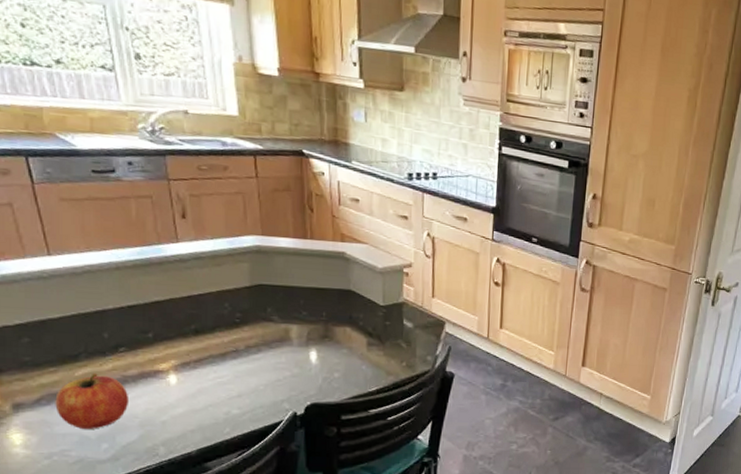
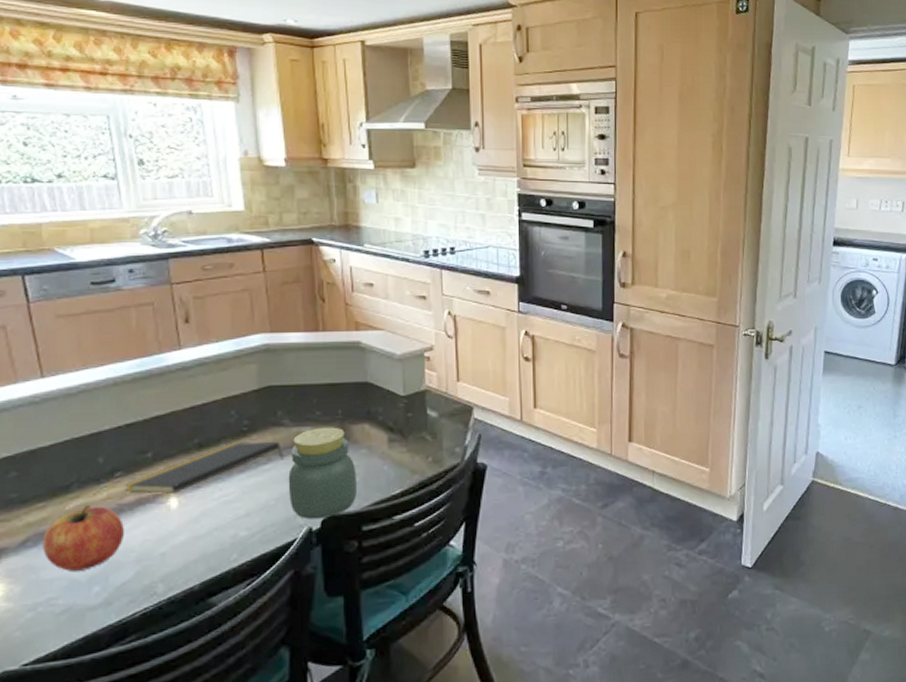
notepad: none [127,331,272,371] -> present [123,441,284,494]
jar: none [276,326,338,406] -> present [288,427,357,519]

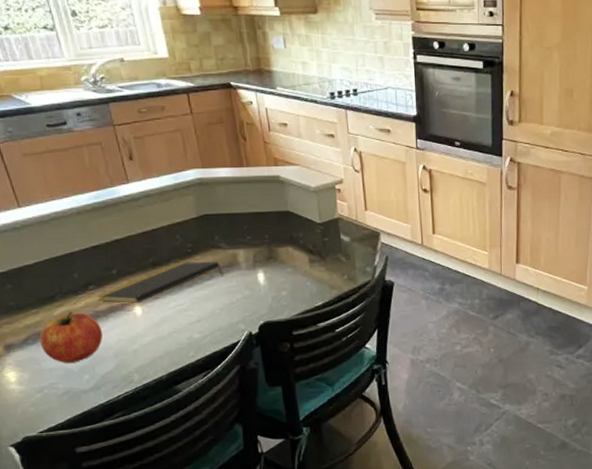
jar: present [288,427,357,519] -> none [228,249,286,325]

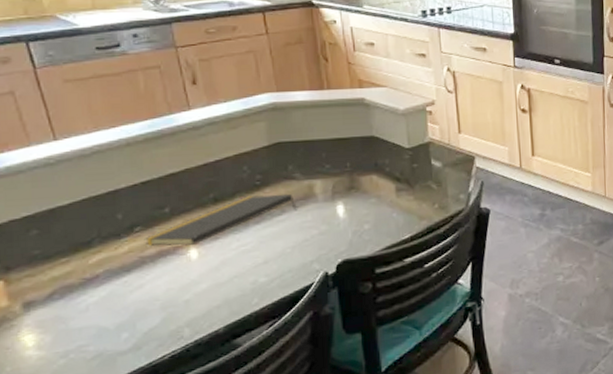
fruit: present [39,311,103,363] -> none [68,257,148,320]

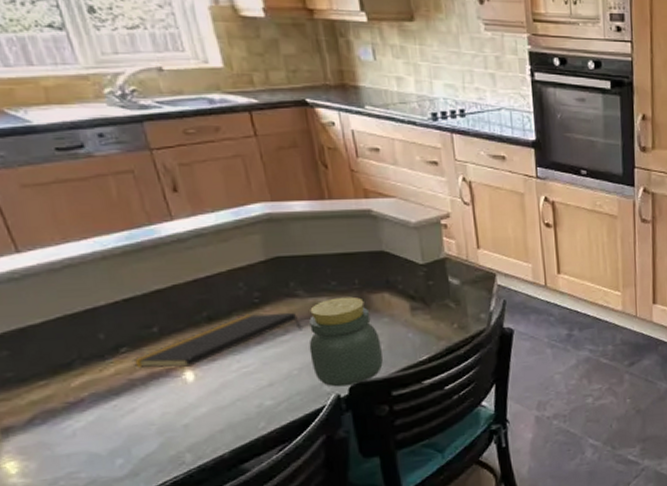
jar: none [302,179,368,265] -> present [309,296,383,387]

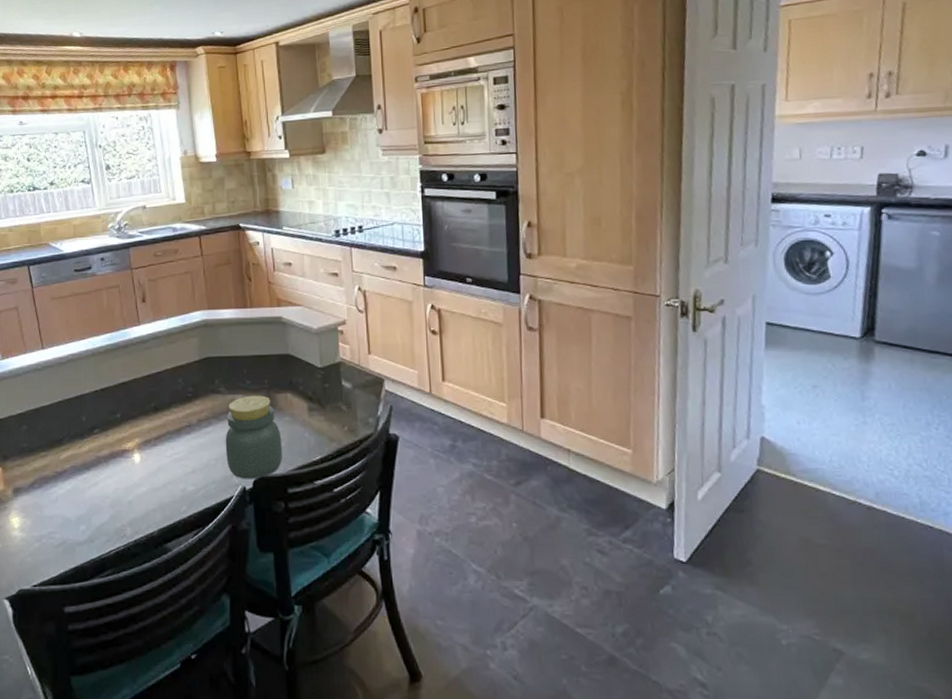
notepad: present [131,313,302,368] -> none [100,406,221,449]

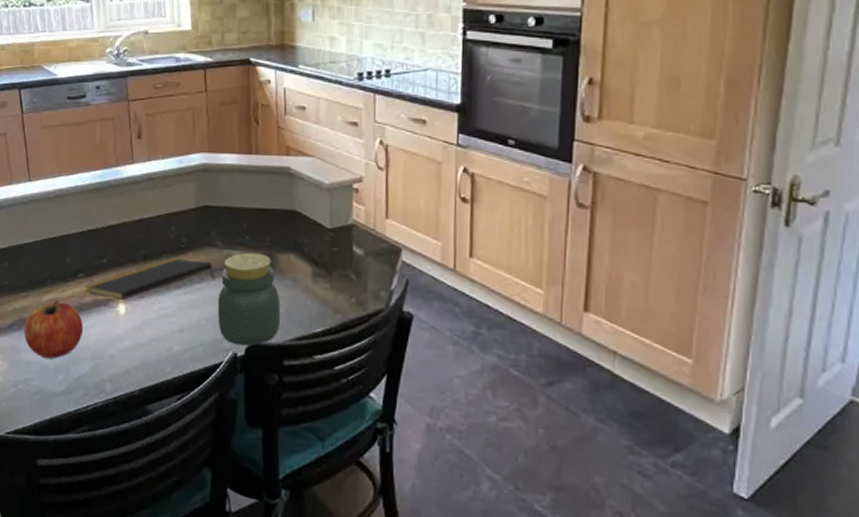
fruit: none [45,455,101,511] -> present [24,299,83,359]
notepad: none [100,406,221,449] -> present [84,257,215,300]

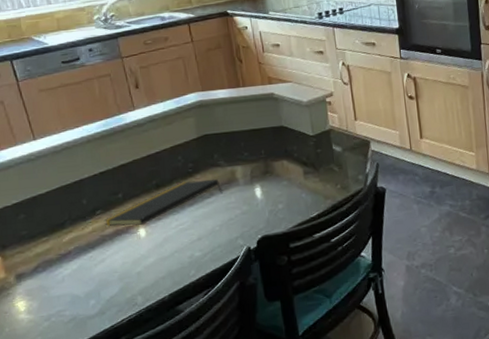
fruit: present [24,299,83,359] -> none [49,236,108,289]
jar: present [217,252,281,346] -> none [227,164,283,240]

